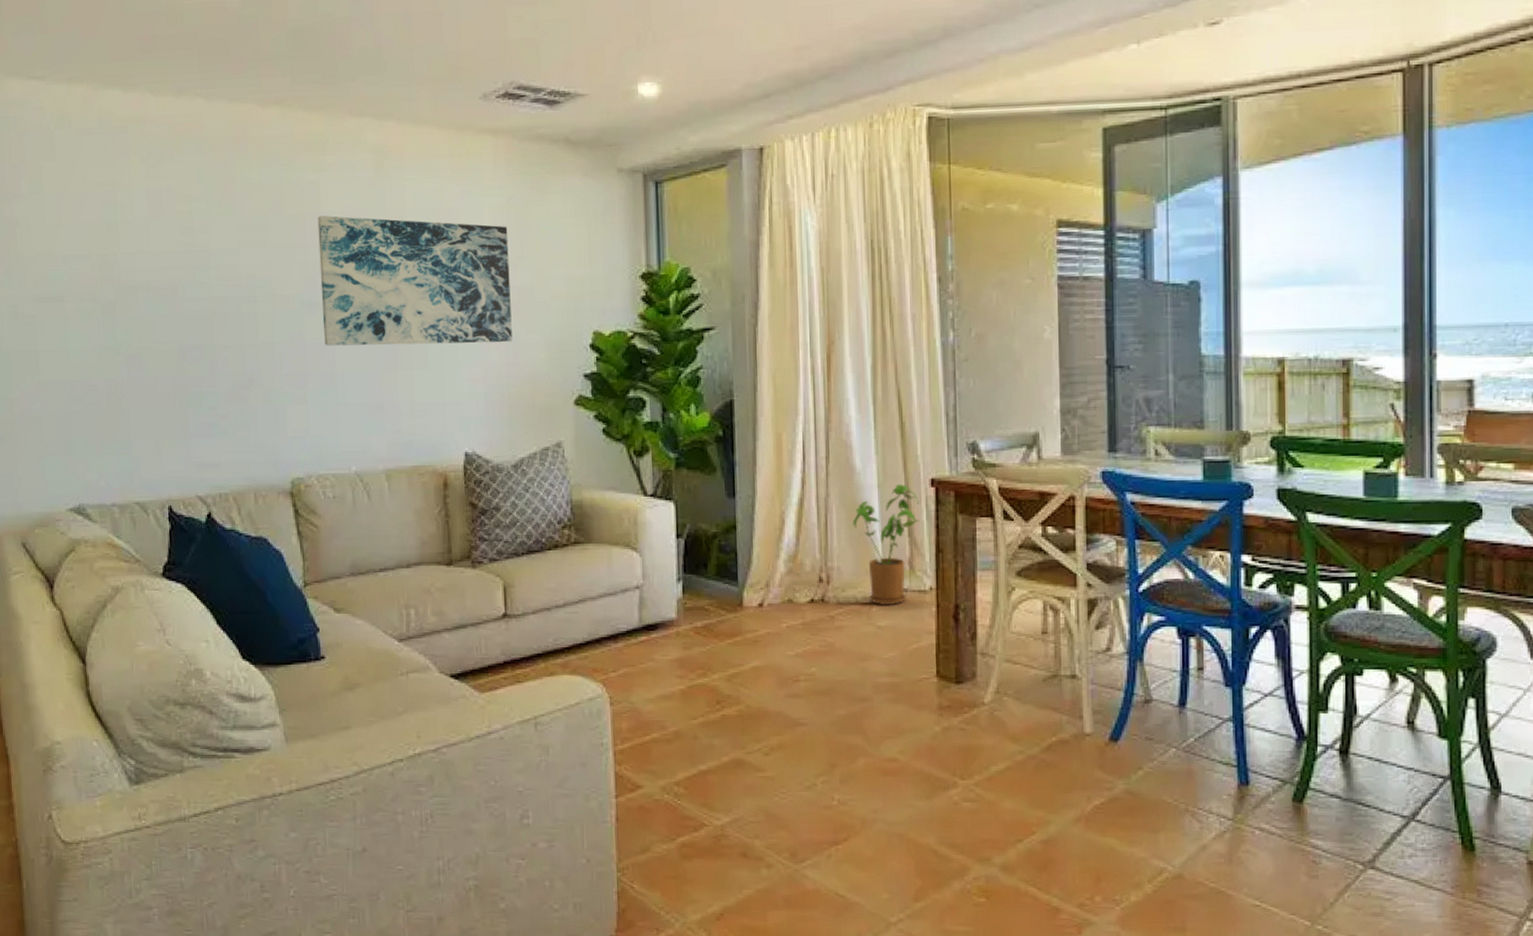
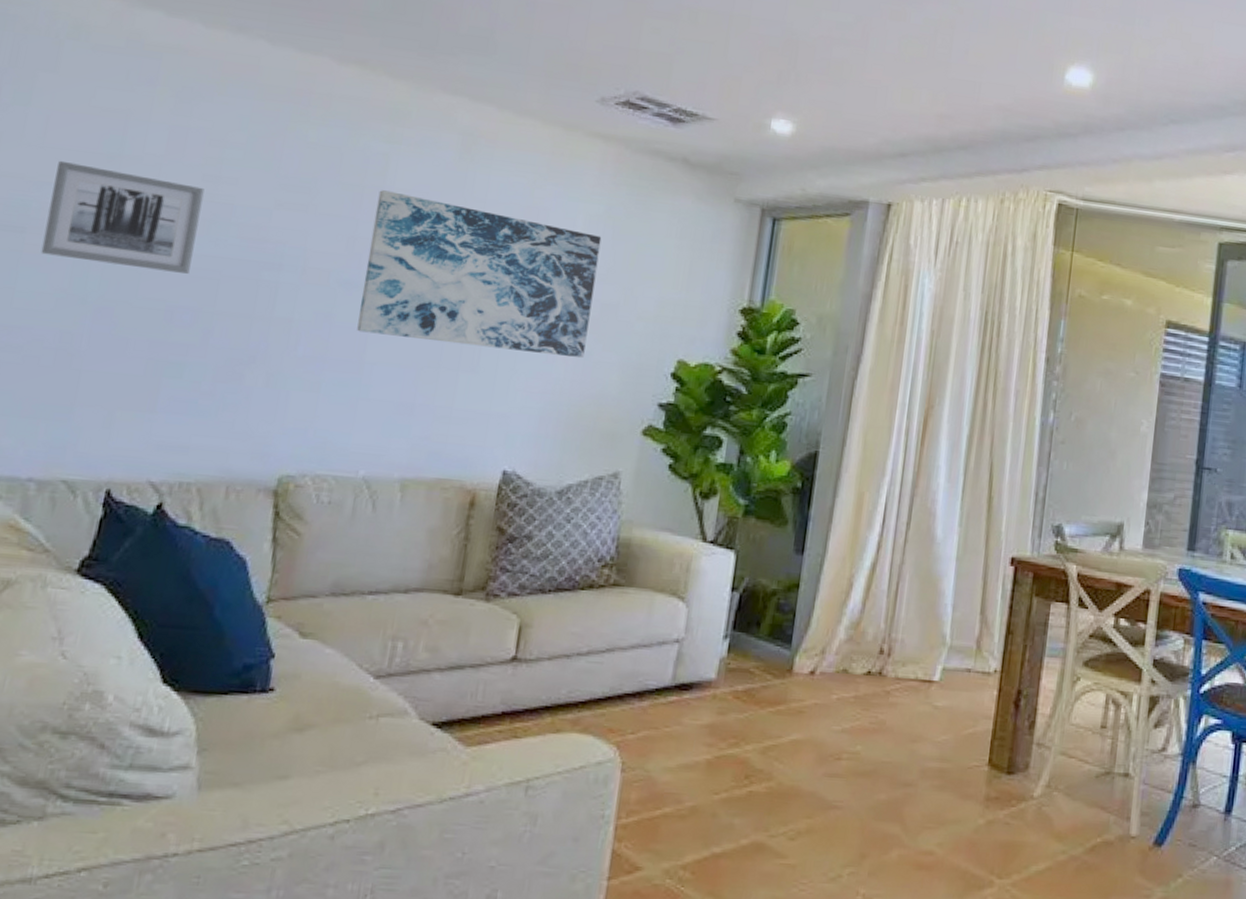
wall art: none [74,235,188,318] -> present [41,160,205,274]
house plant: present [853,484,919,605] -> none [924,559,996,685]

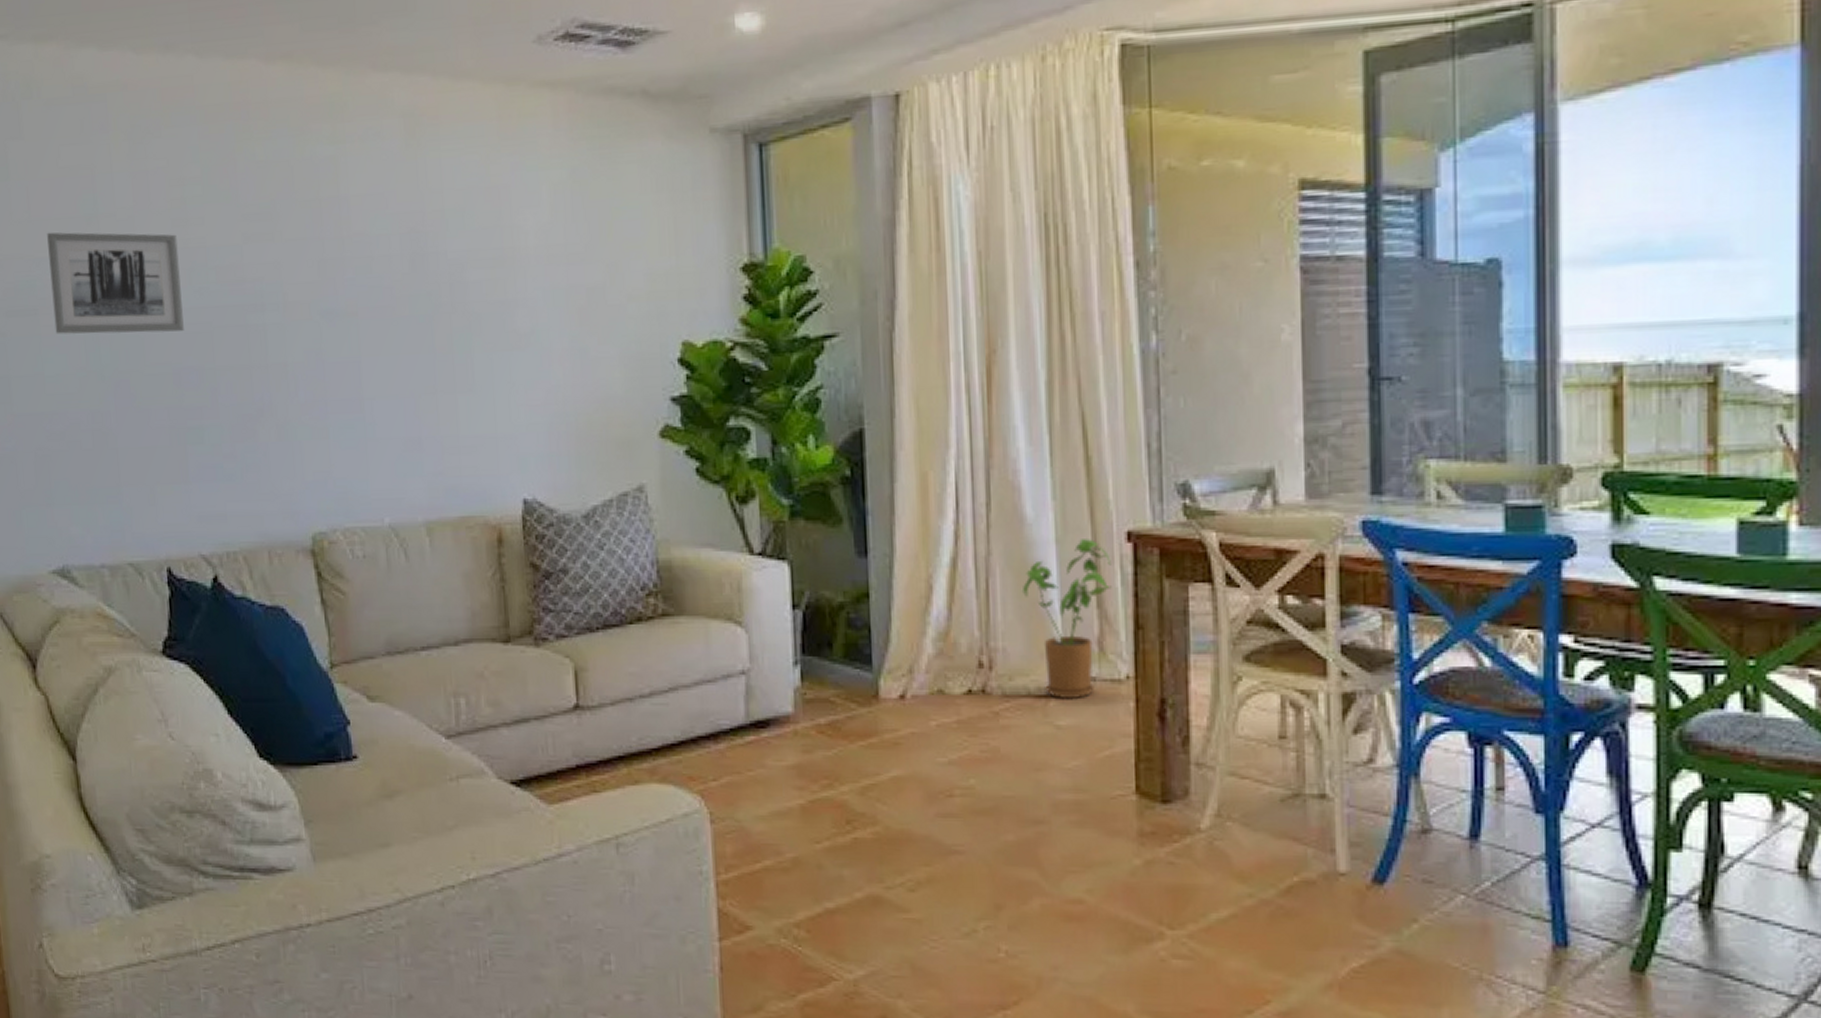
wall art: present [357,190,602,359] -> none [336,199,580,366]
house plant: none [924,559,996,685] -> present [1023,539,1112,698]

